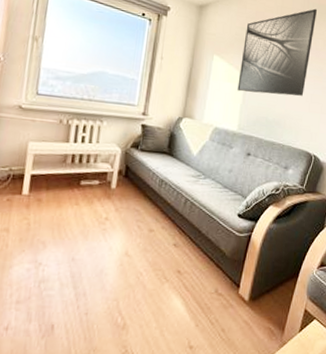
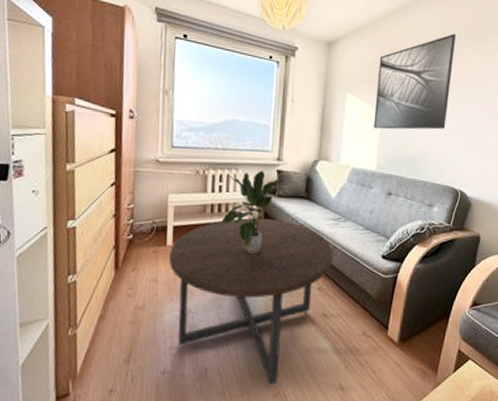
coffee table: none [23,170,191,345] -> present [169,218,333,387]
potted plant: none [81,124,144,206] -> present [221,171,280,252]

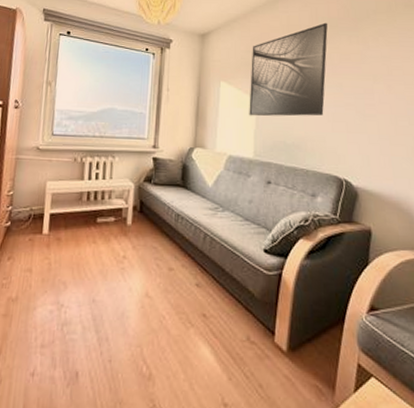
coffee table: present [169,218,333,387] -> none [44,206,211,399]
potted plant: present [221,171,280,252] -> none [97,158,156,243]

